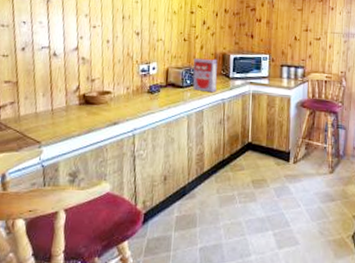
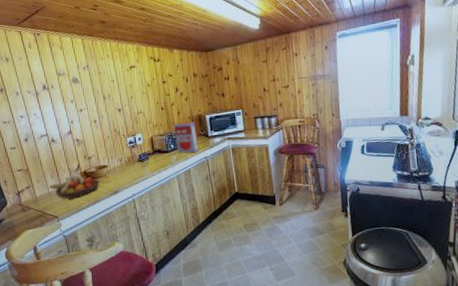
fruit bowl: none [37,97,99,123] -> present [48,175,100,199]

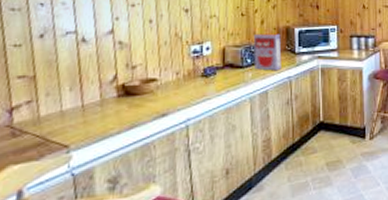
fruit bowl: present [48,175,100,199] -> none [63,89,143,121]

